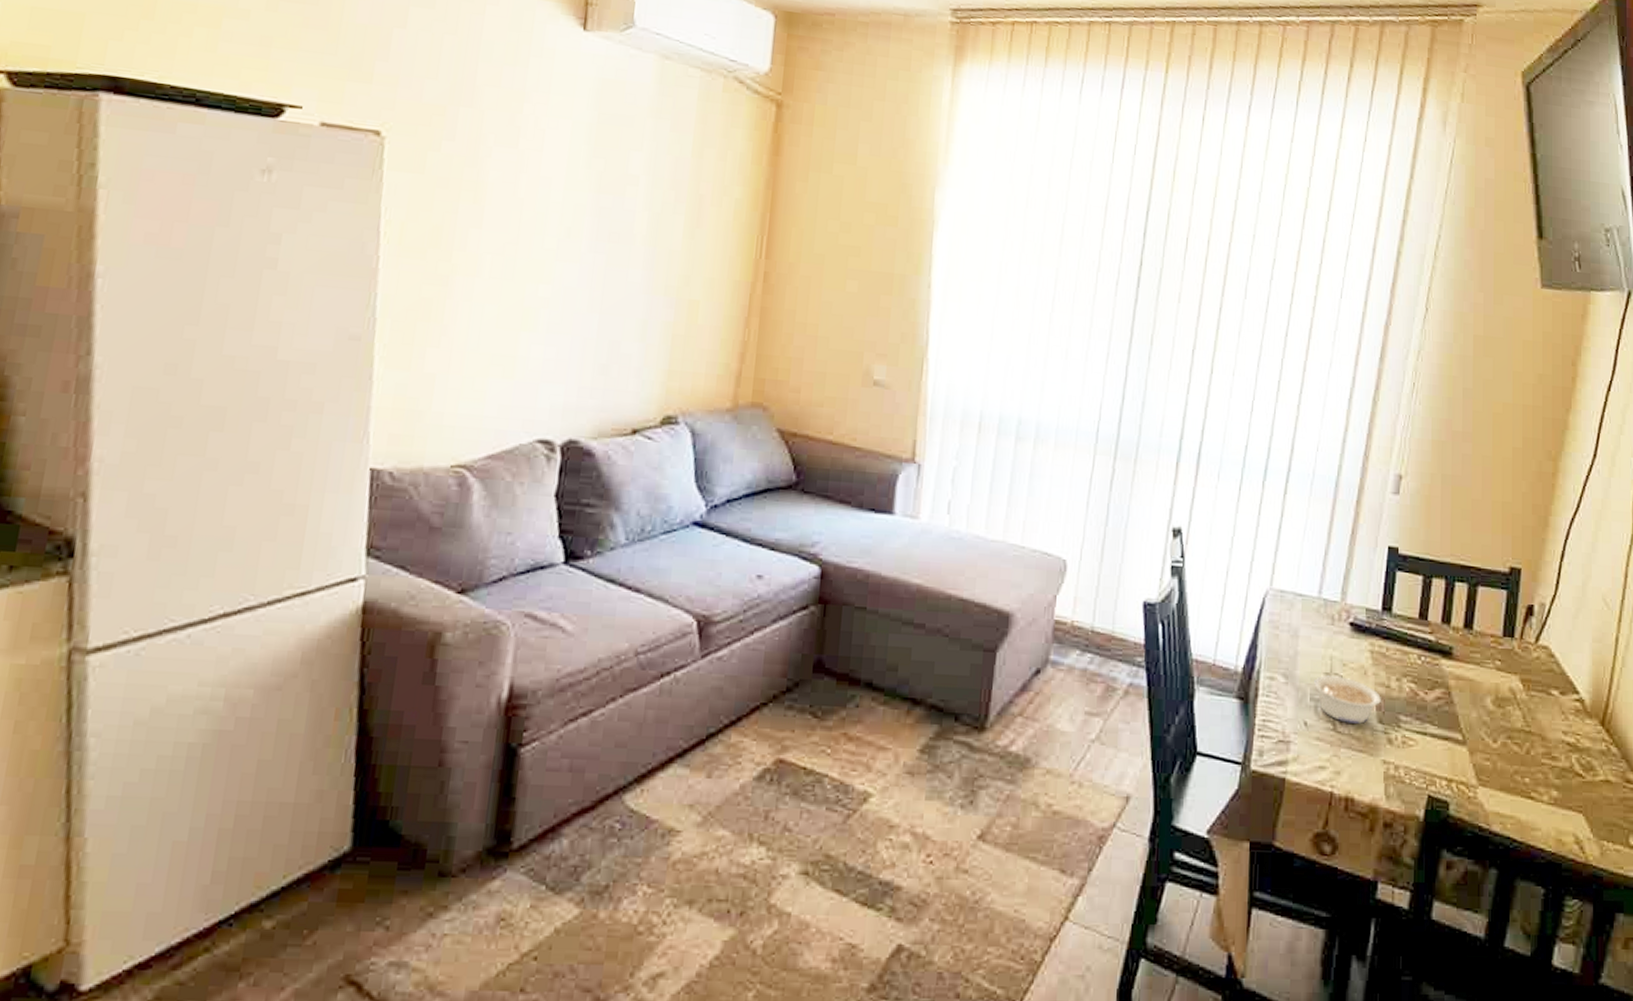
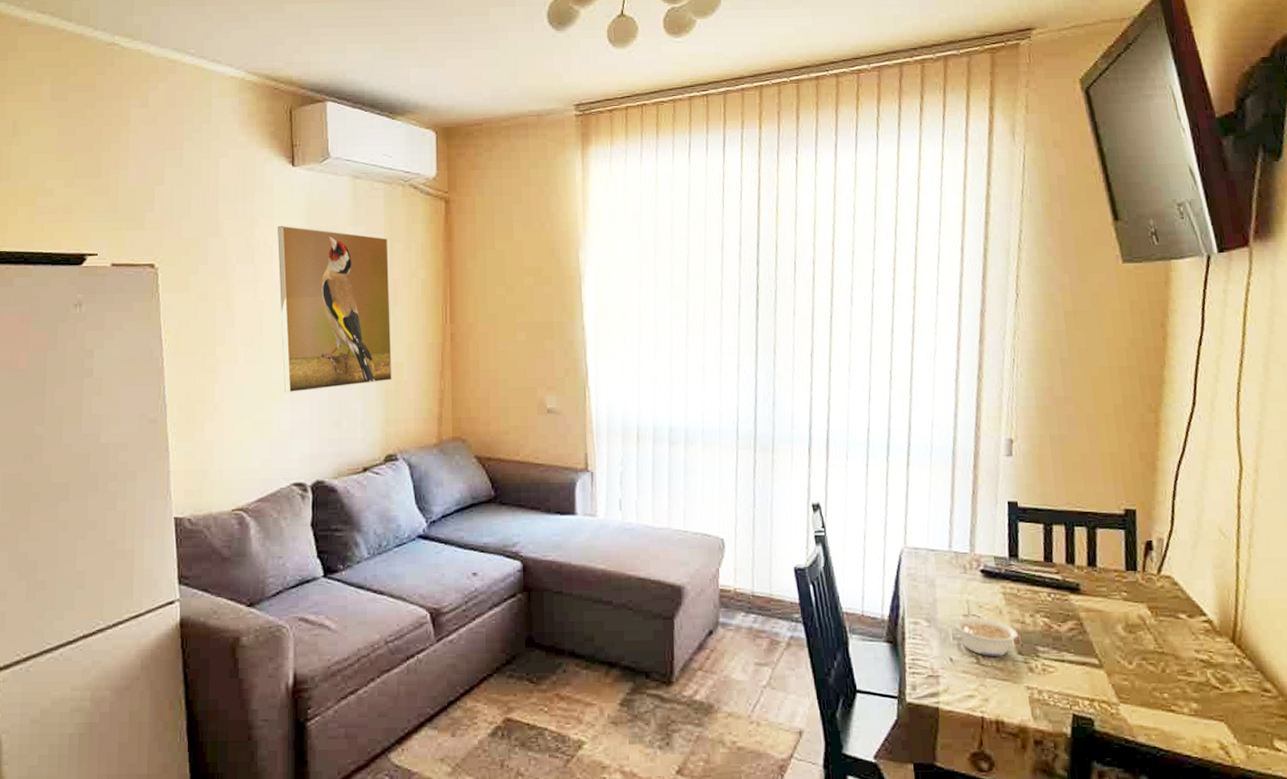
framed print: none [539,104,697,323] -> present [278,225,392,393]

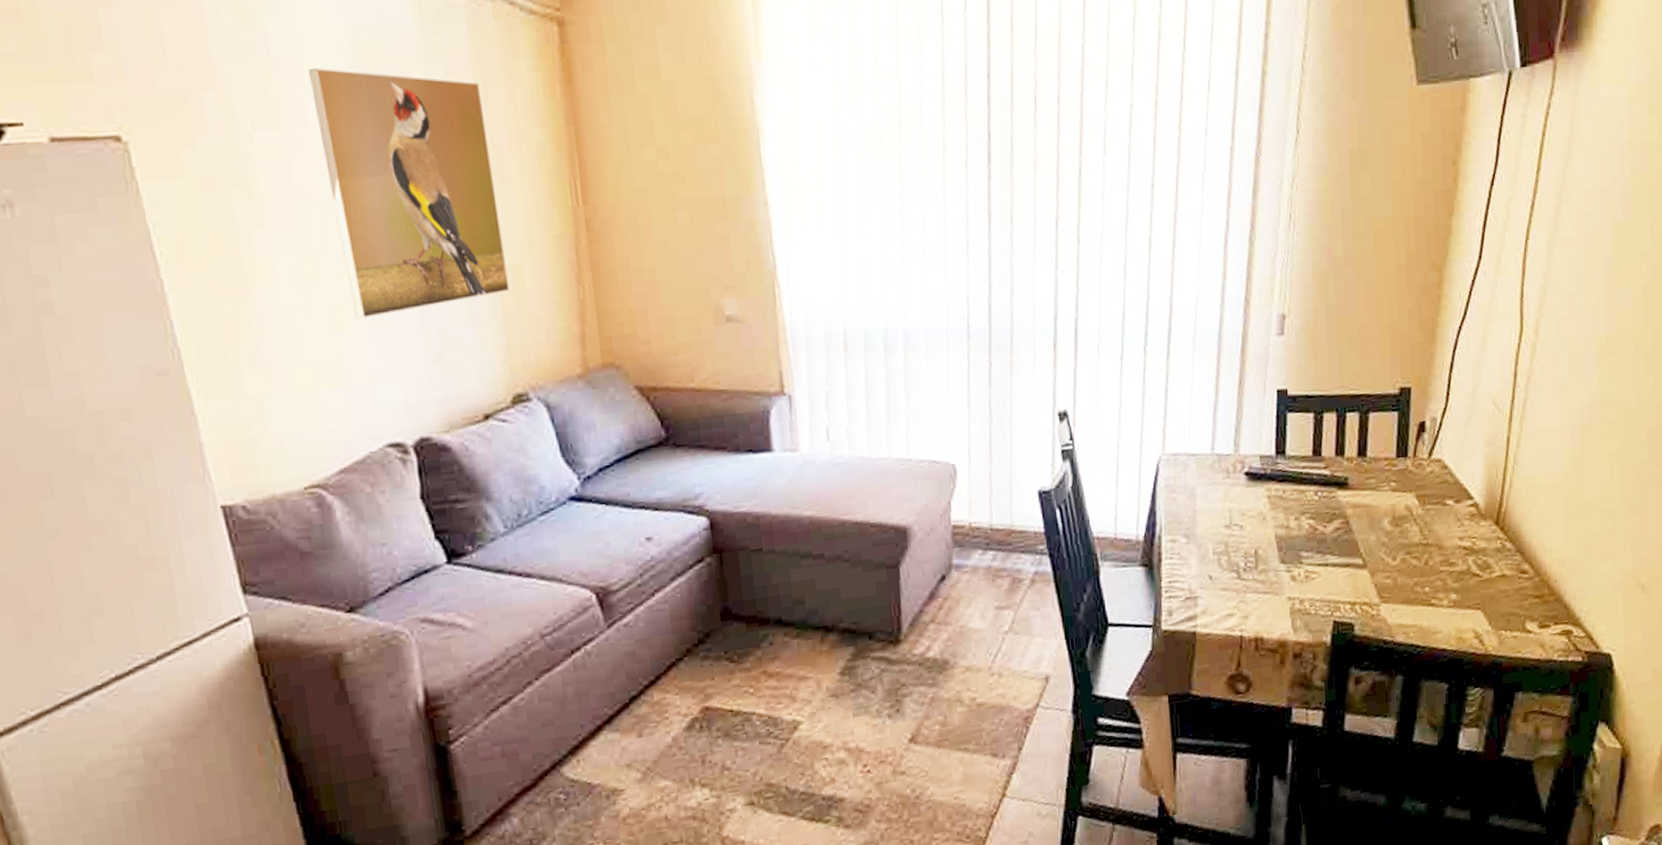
legume: present [954,616,1018,656] -> none [1215,526,1282,569]

